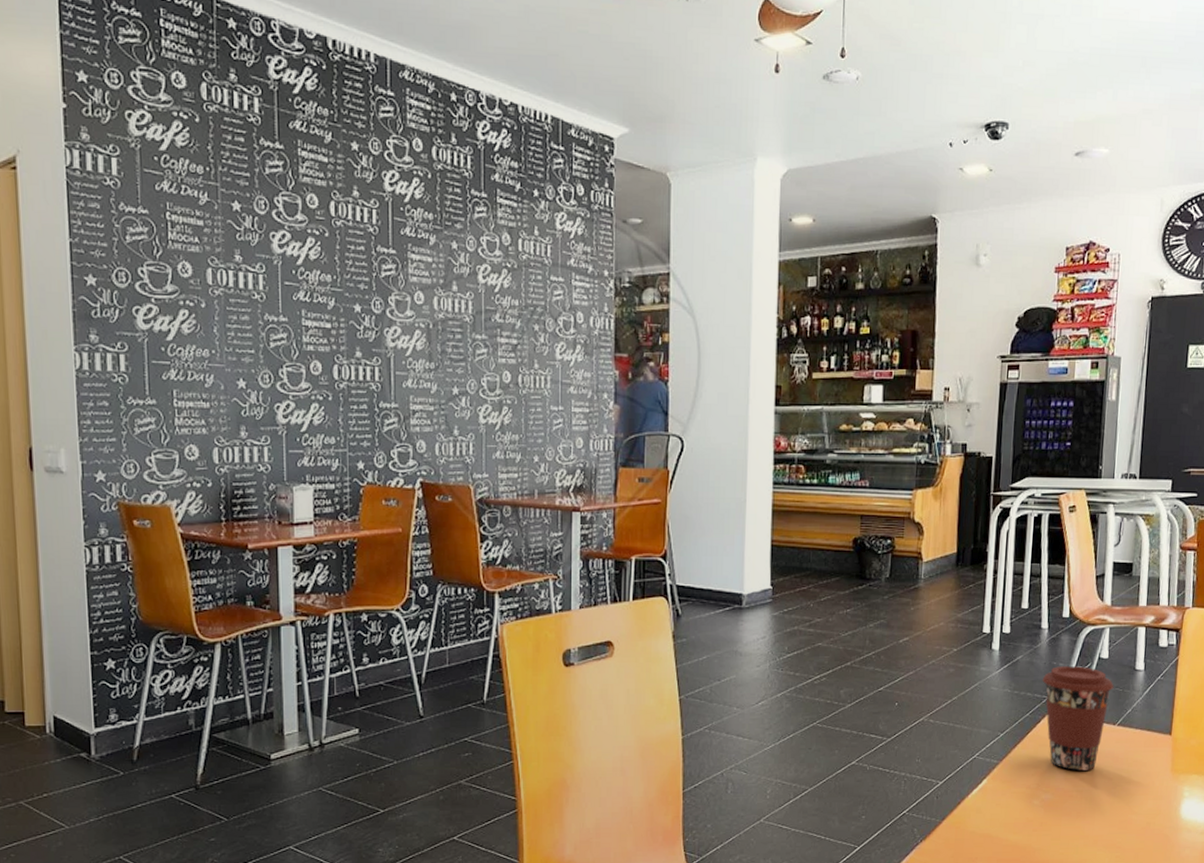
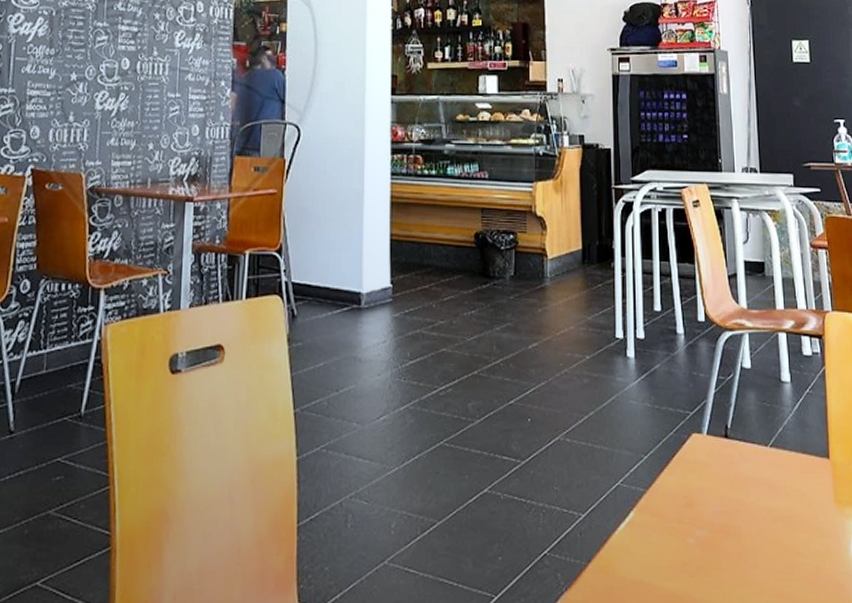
coffee cup: present [1042,666,1114,771] -> none [683,377,761,501]

